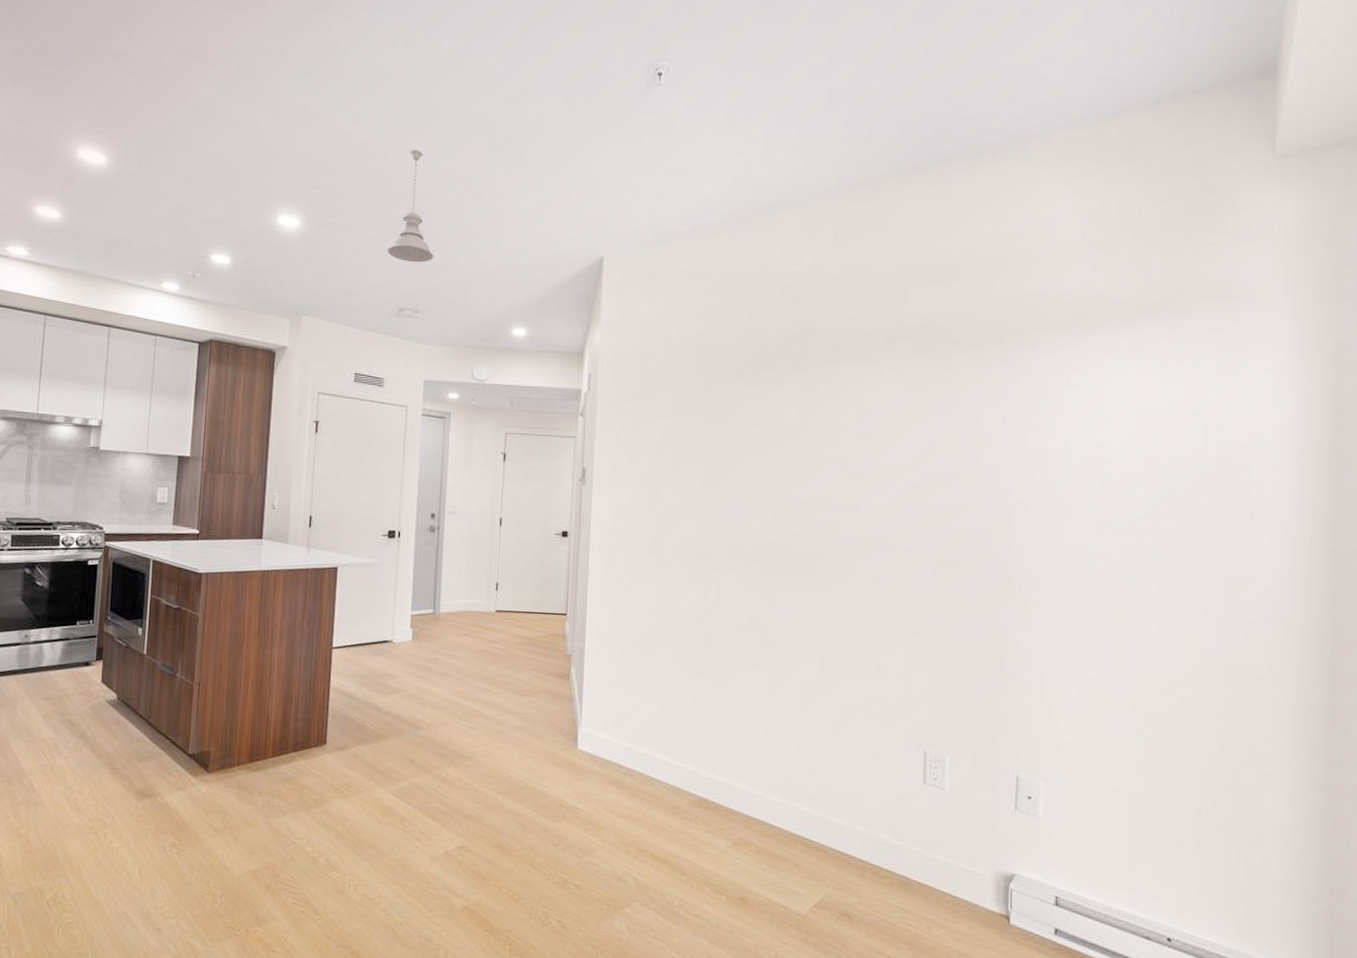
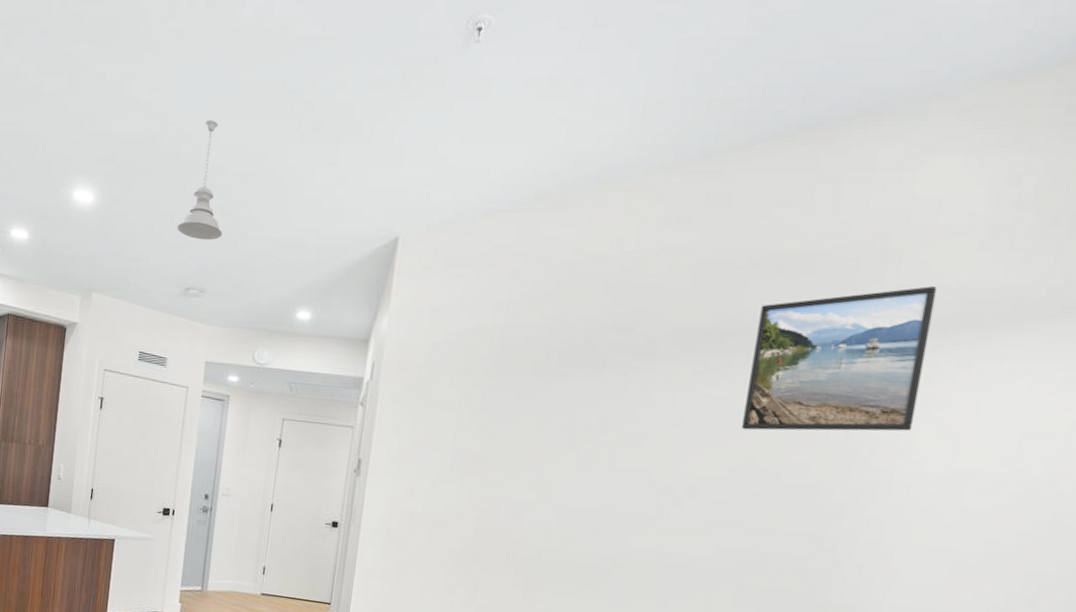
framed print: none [920,292,1057,421] -> present [742,286,937,431]

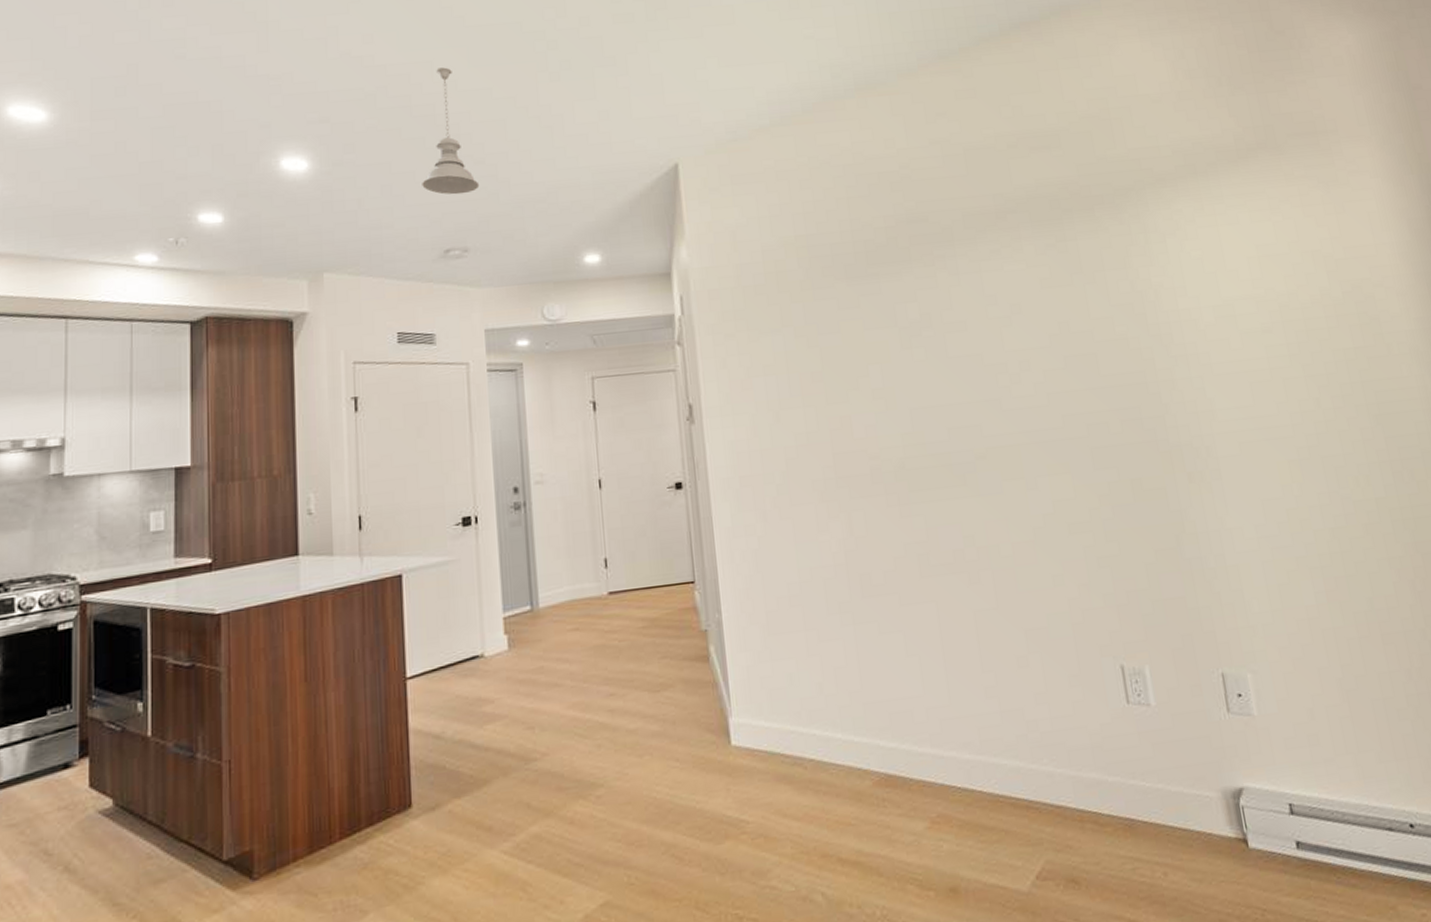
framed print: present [742,286,937,431] -> none [1029,146,1180,297]

